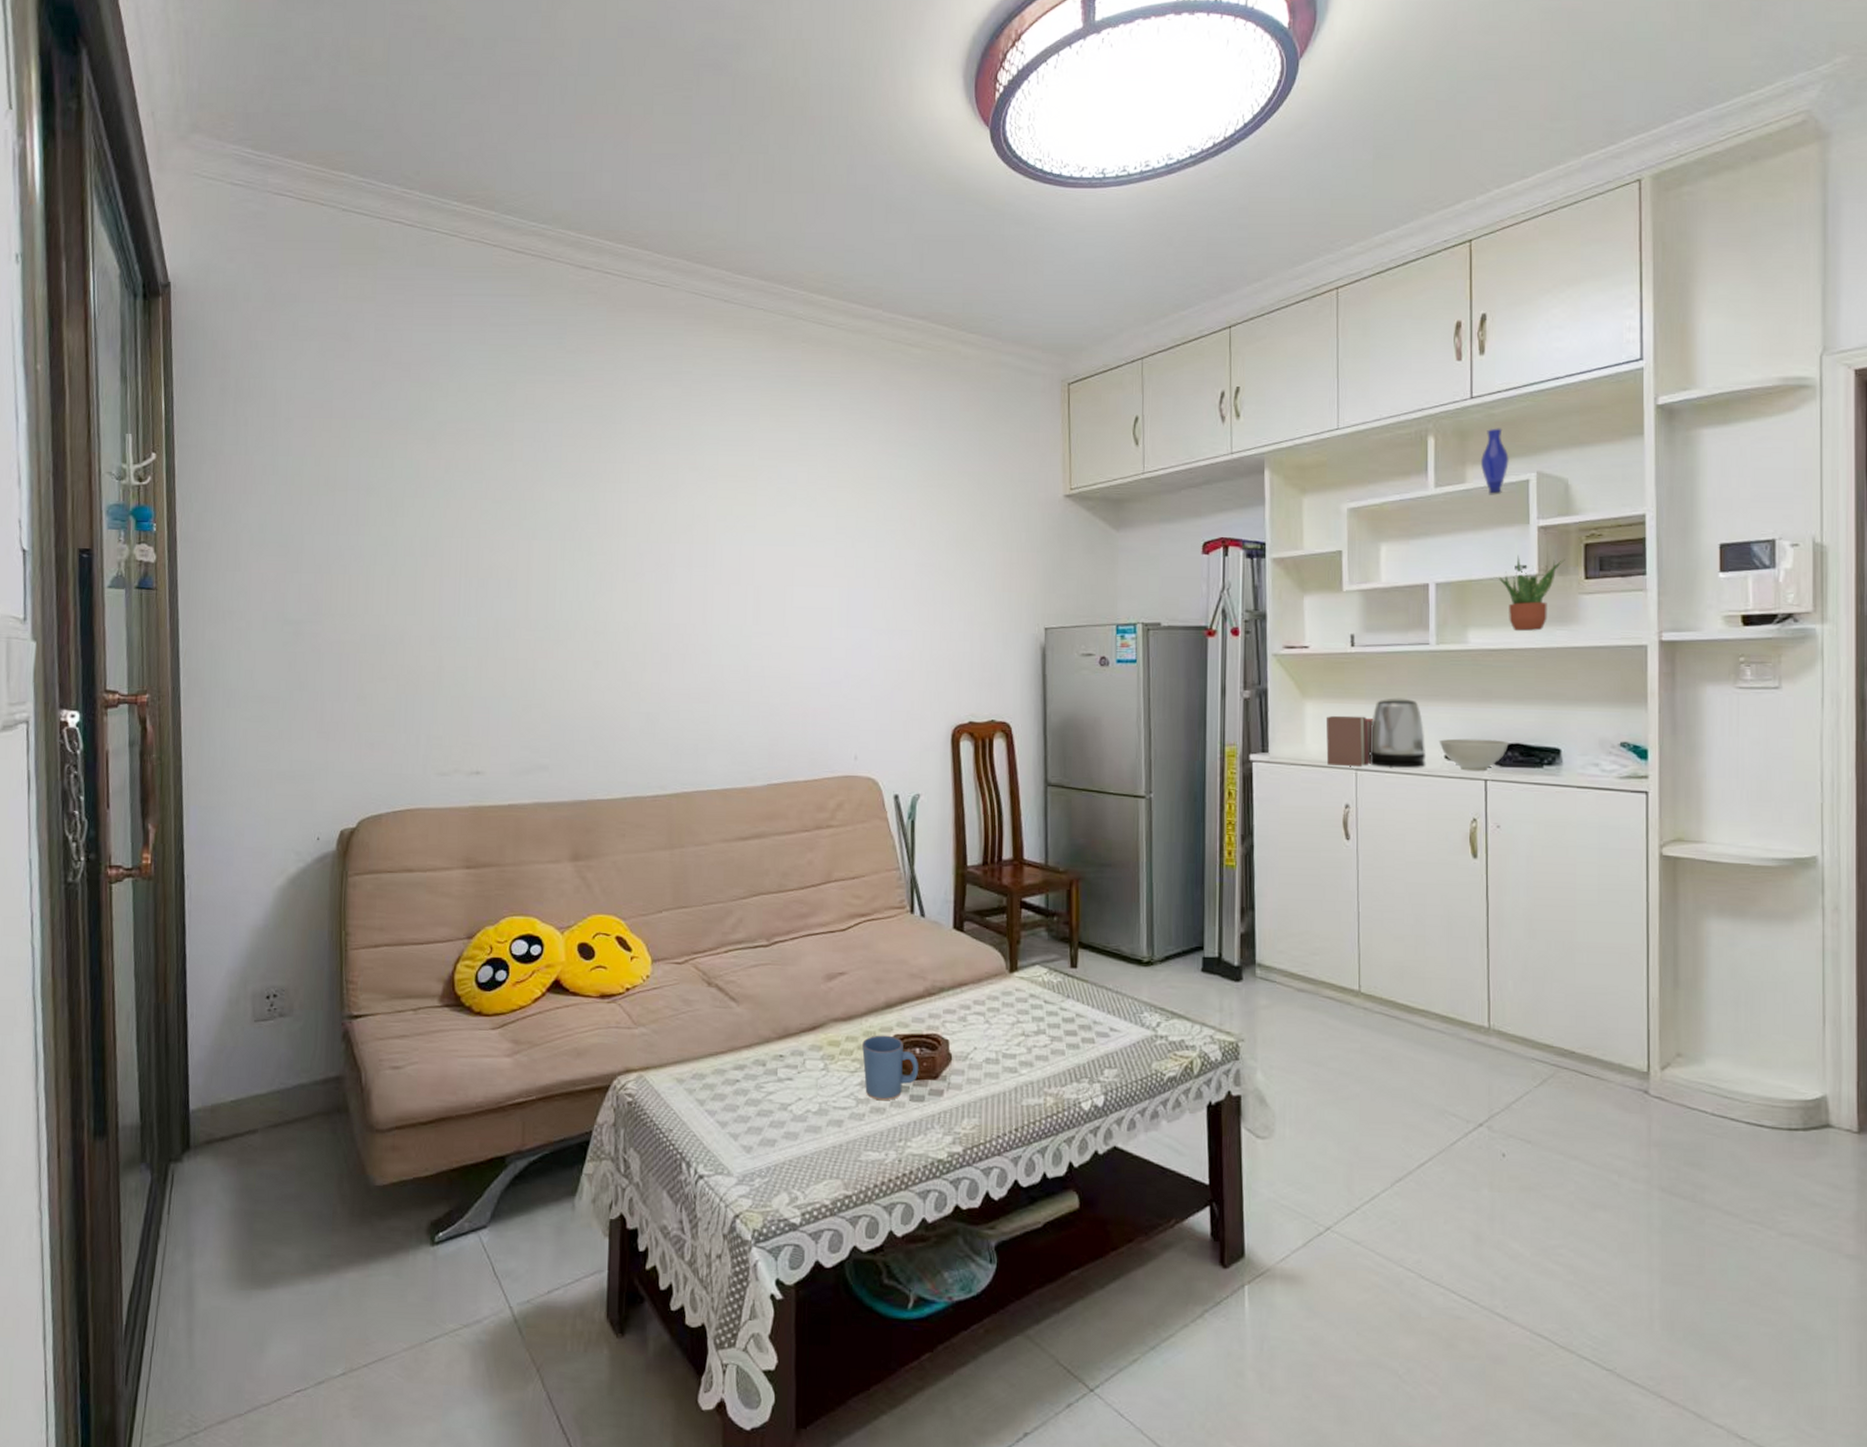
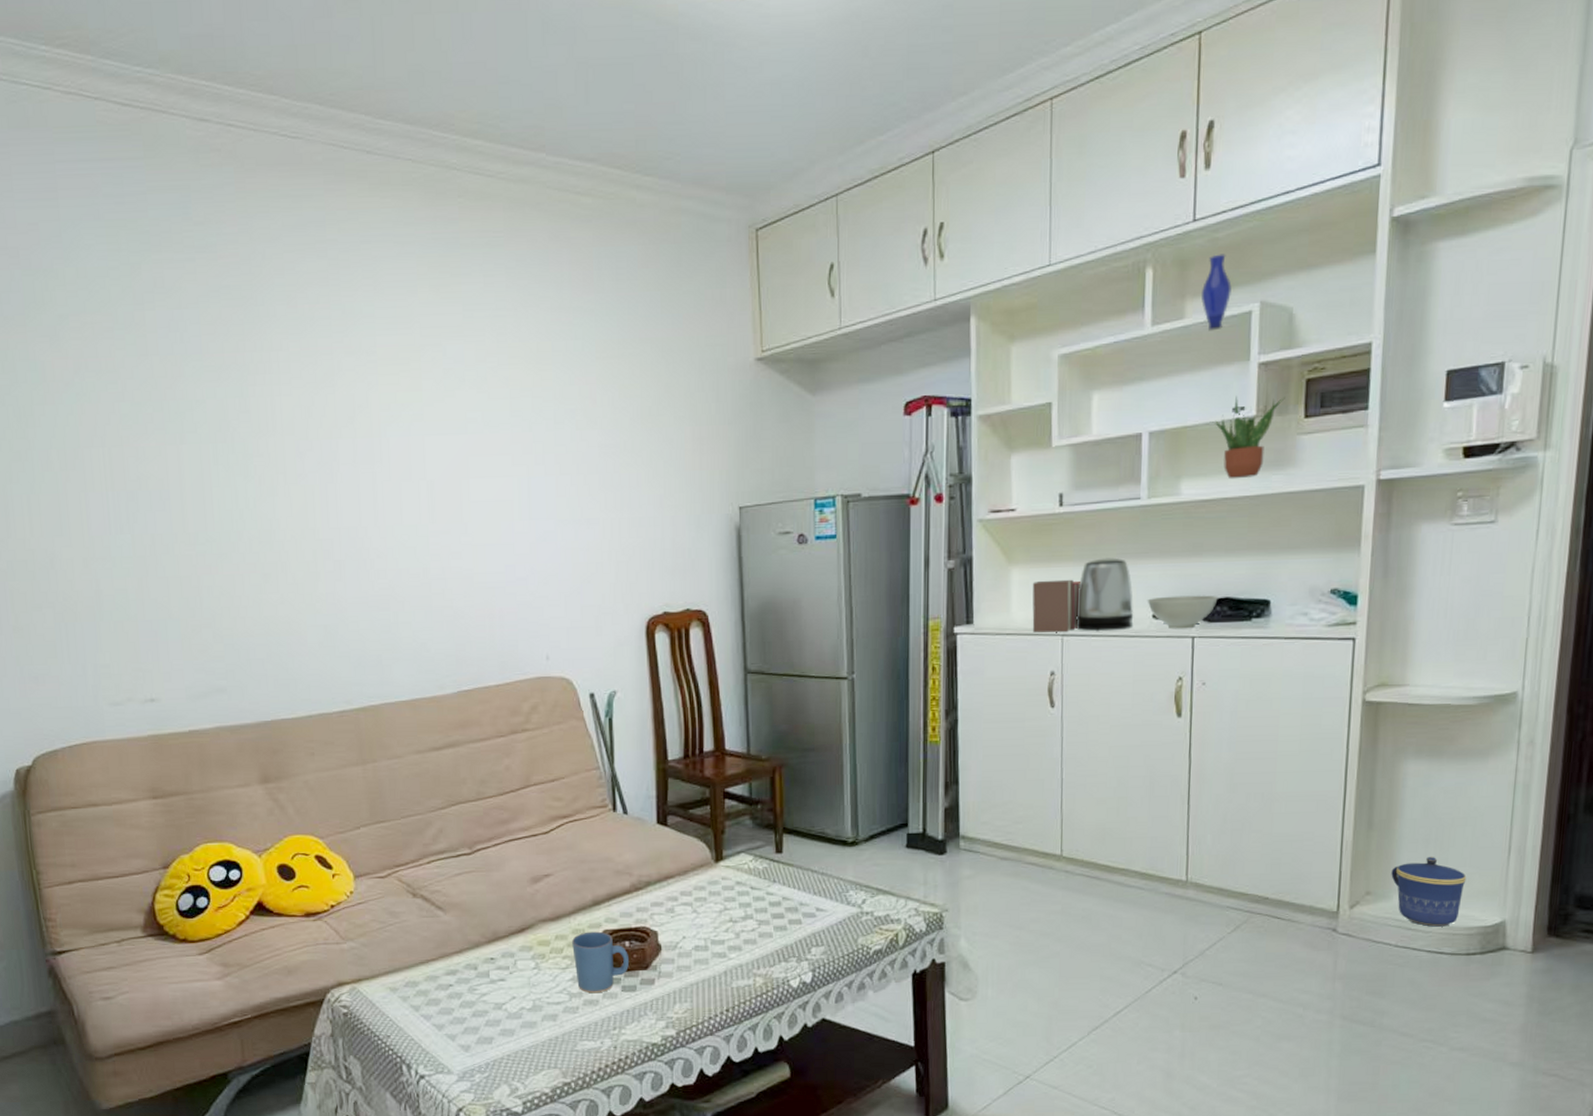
decorative jar: none [1702,1020,1781,1097] -> present [1391,856,1467,927]

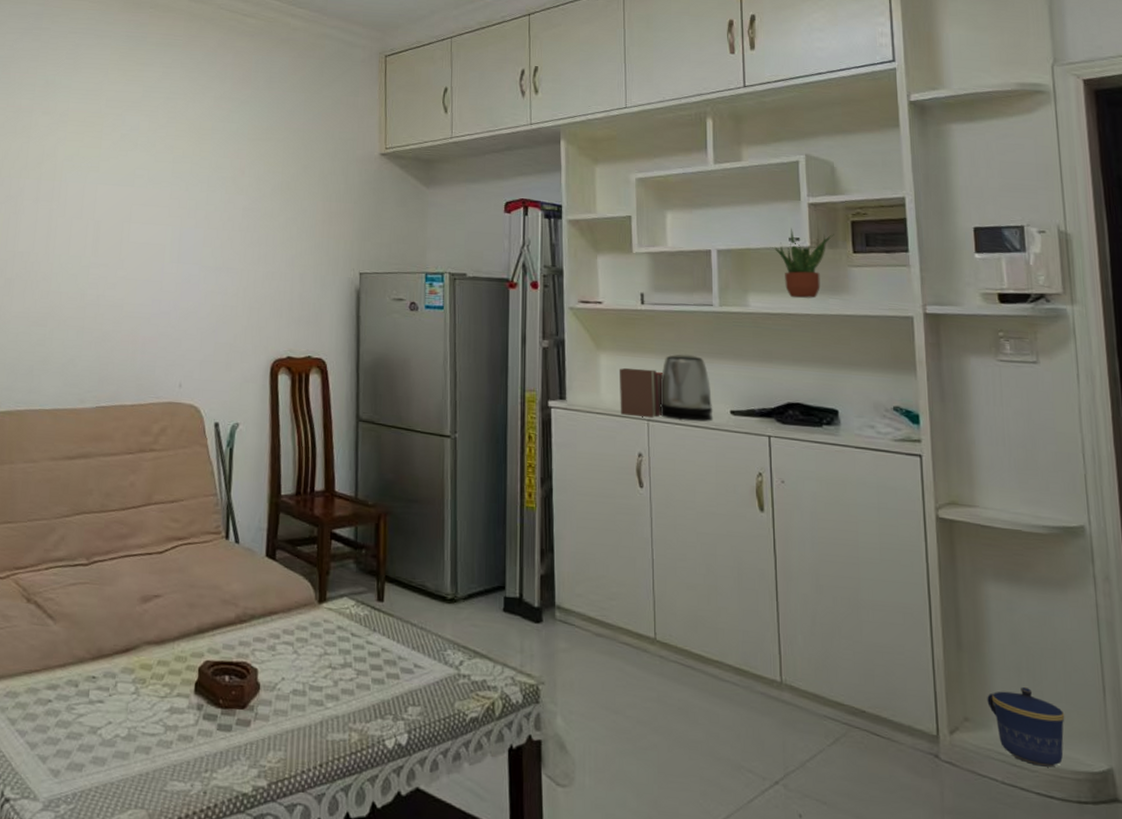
mug: present [572,931,630,994] -> none [173,660,228,729]
bowl: present [1147,595,1218,629] -> none [724,395,790,428]
vase: present [1200,254,1232,331] -> none [754,114,780,174]

